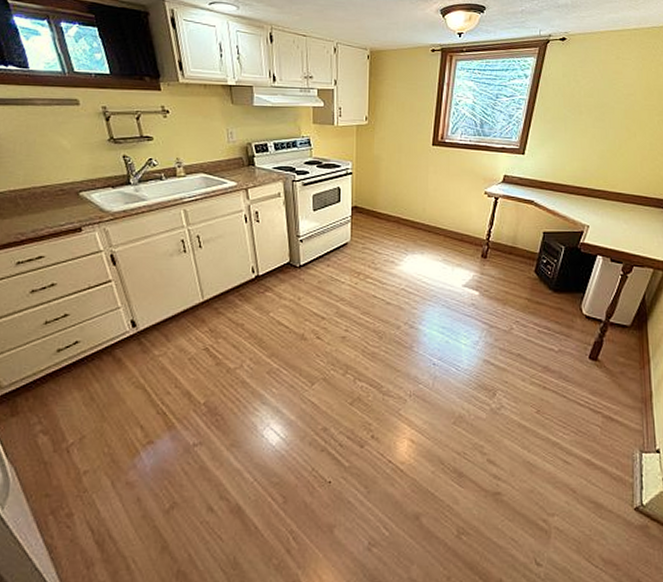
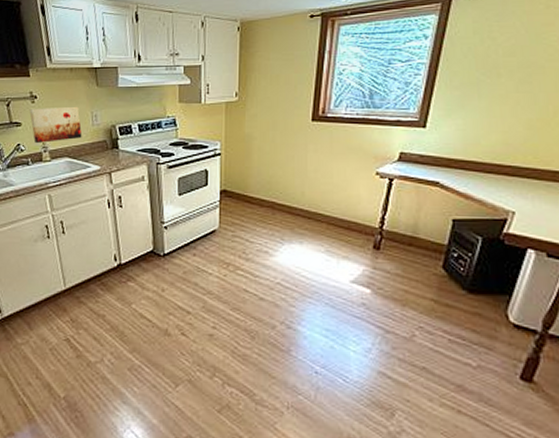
wall art: none [161,122,218,159] -> present [29,106,82,144]

